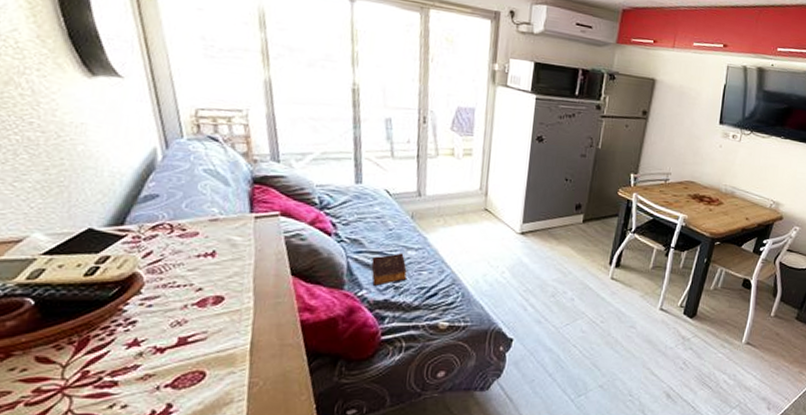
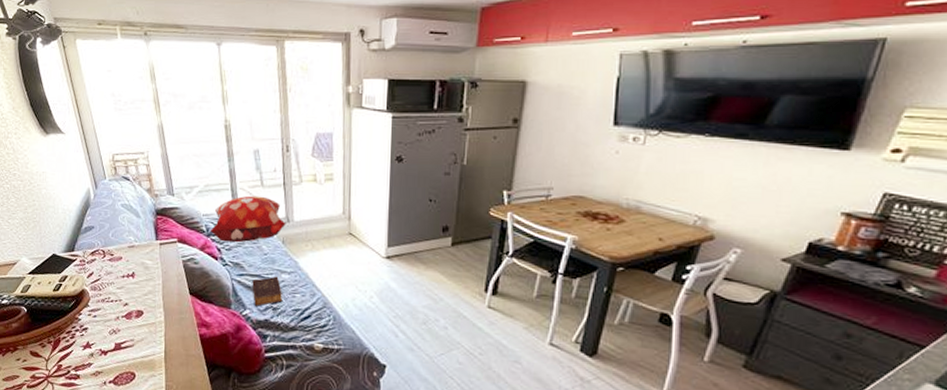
decorative pillow: none [323,166,418,217] -> present [210,195,287,243]

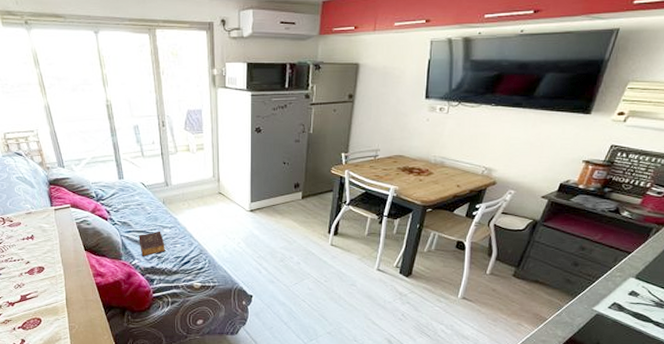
decorative pillow: present [210,195,287,243] -> none [99,165,166,205]

